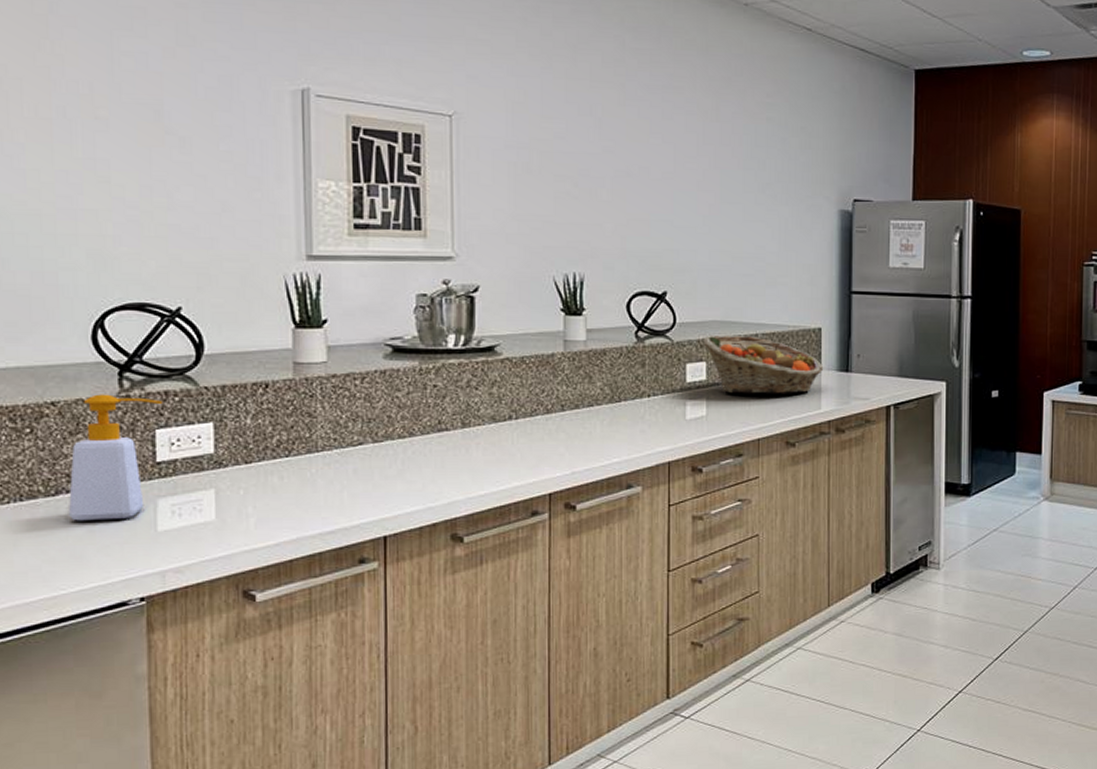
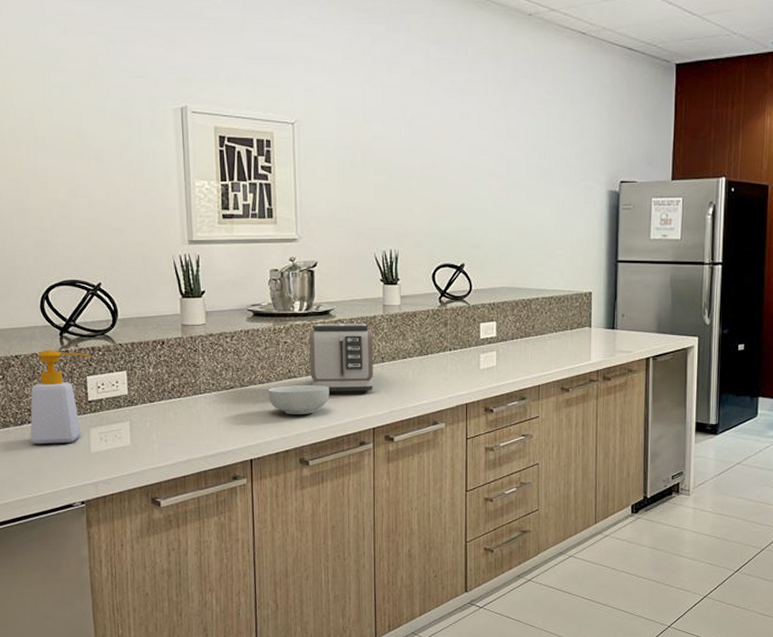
cereal bowl: none [409,440,493,477] -> present [267,385,330,414]
toaster: none [467,363,550,449] -> present [309,324,373,392]
fruit basket: present [703,335,824,394] -> none [493,299,594,348]

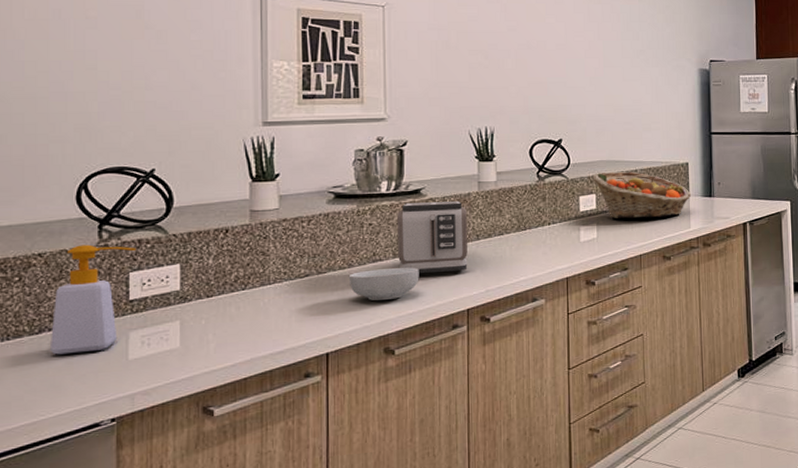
fruit basket: none [493,299,594,348] -> present [592,171,692,219]

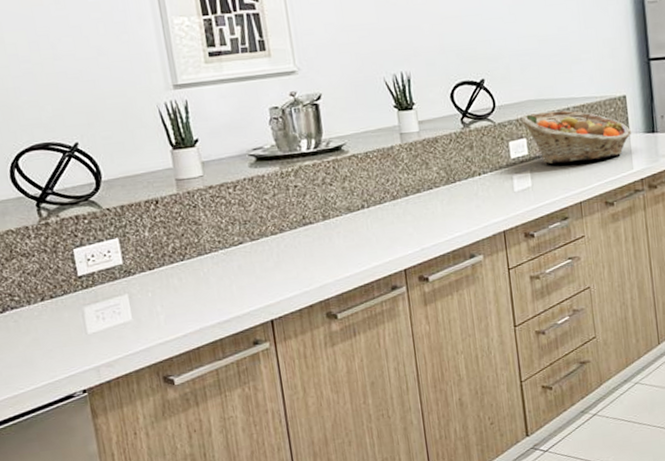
soap bottle: present [49,244,137,355] -> none [10,223,76,332]
cereal bowl: present [348,267,419,301] -> none [281,228,352,265]
toaster: present [397,201,467,274] -> none [321,156,399,236]

